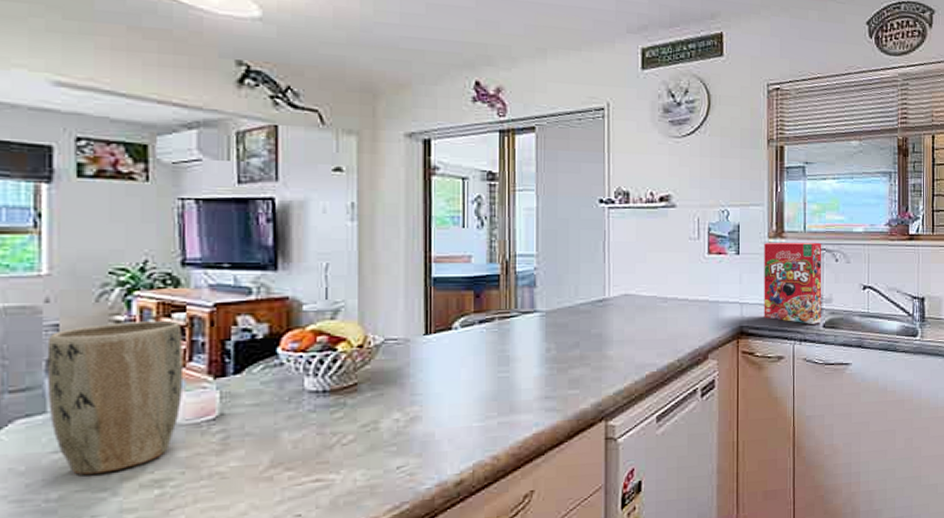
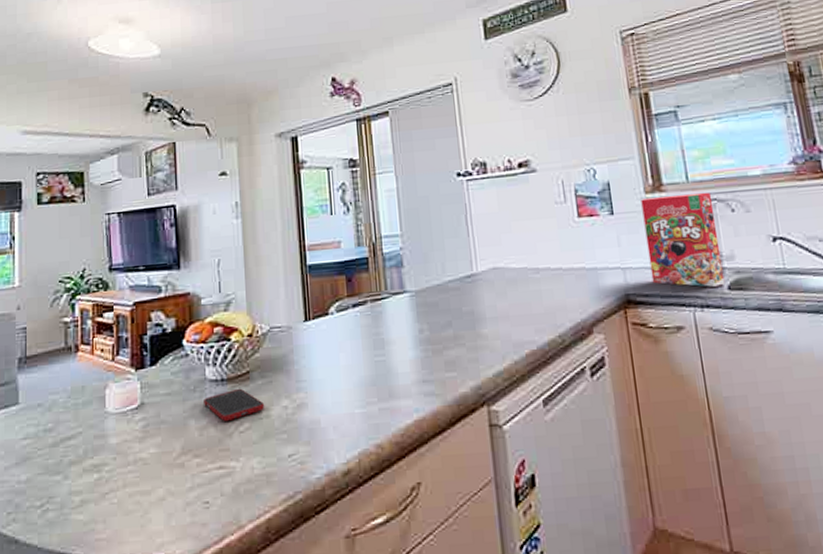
plant pot: present [46,321,184,475] -> none [18,320,113,459]
cell phone: none [300,400,372,433] -> present [204,388,264,421]

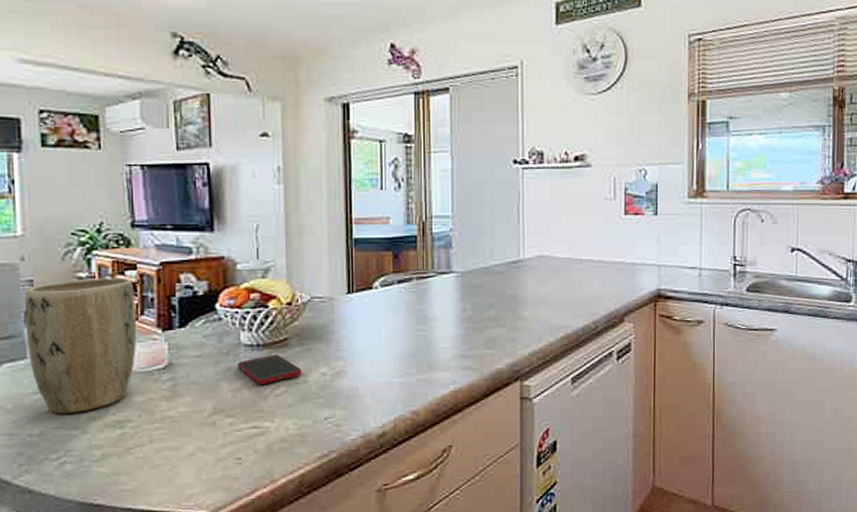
plant pot: none [18,320,113,459] -> present [24,278,137,414]
cereal box: present [641,192,725,287] -> none [683,202,747,288]

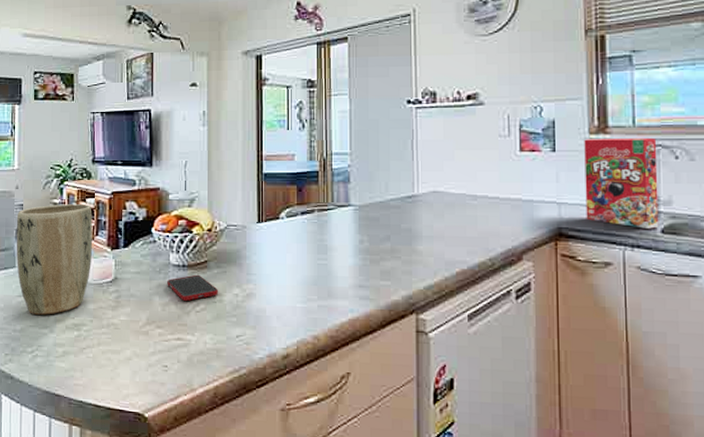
cereal box: none [683,202,747,288] -> present [584,137,659,229]

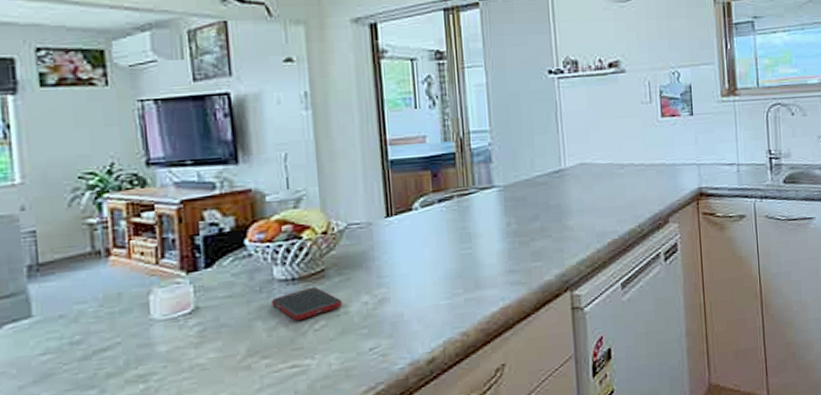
plant pot: present [16,204,93,315] -> none [26,220,158,375]
cereal box: present [584,137,659,229] -> none [717,97,782,181]

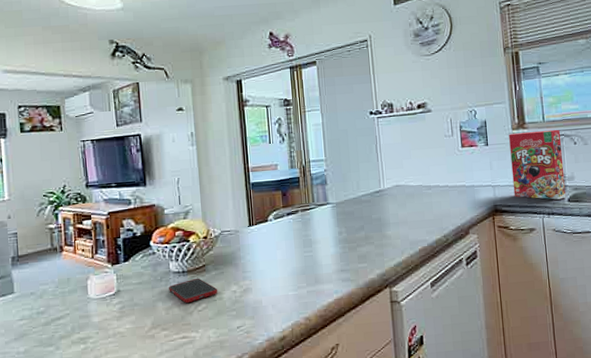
cereal box: none [717,97,782,181] -> present [509,129,566,200]

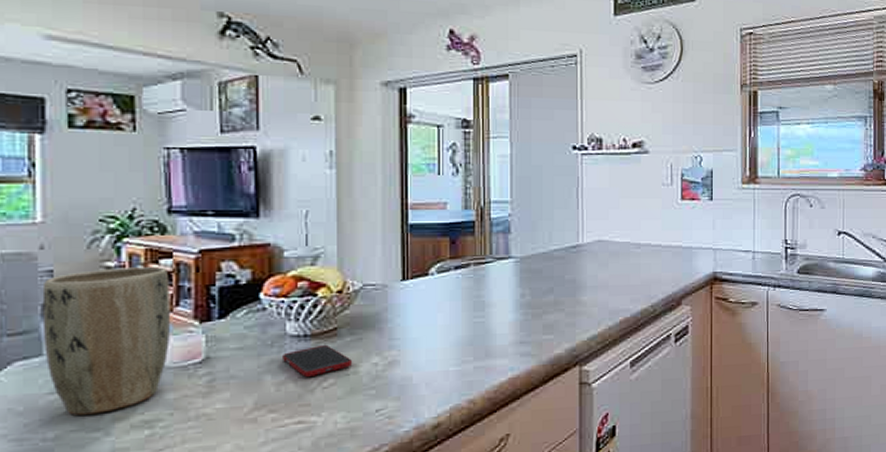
plant pot: none [11,226,93,335] -> present [42,267,171,415]
cereal box: present [509,129,566,200] -> none [737,187,796,270]

